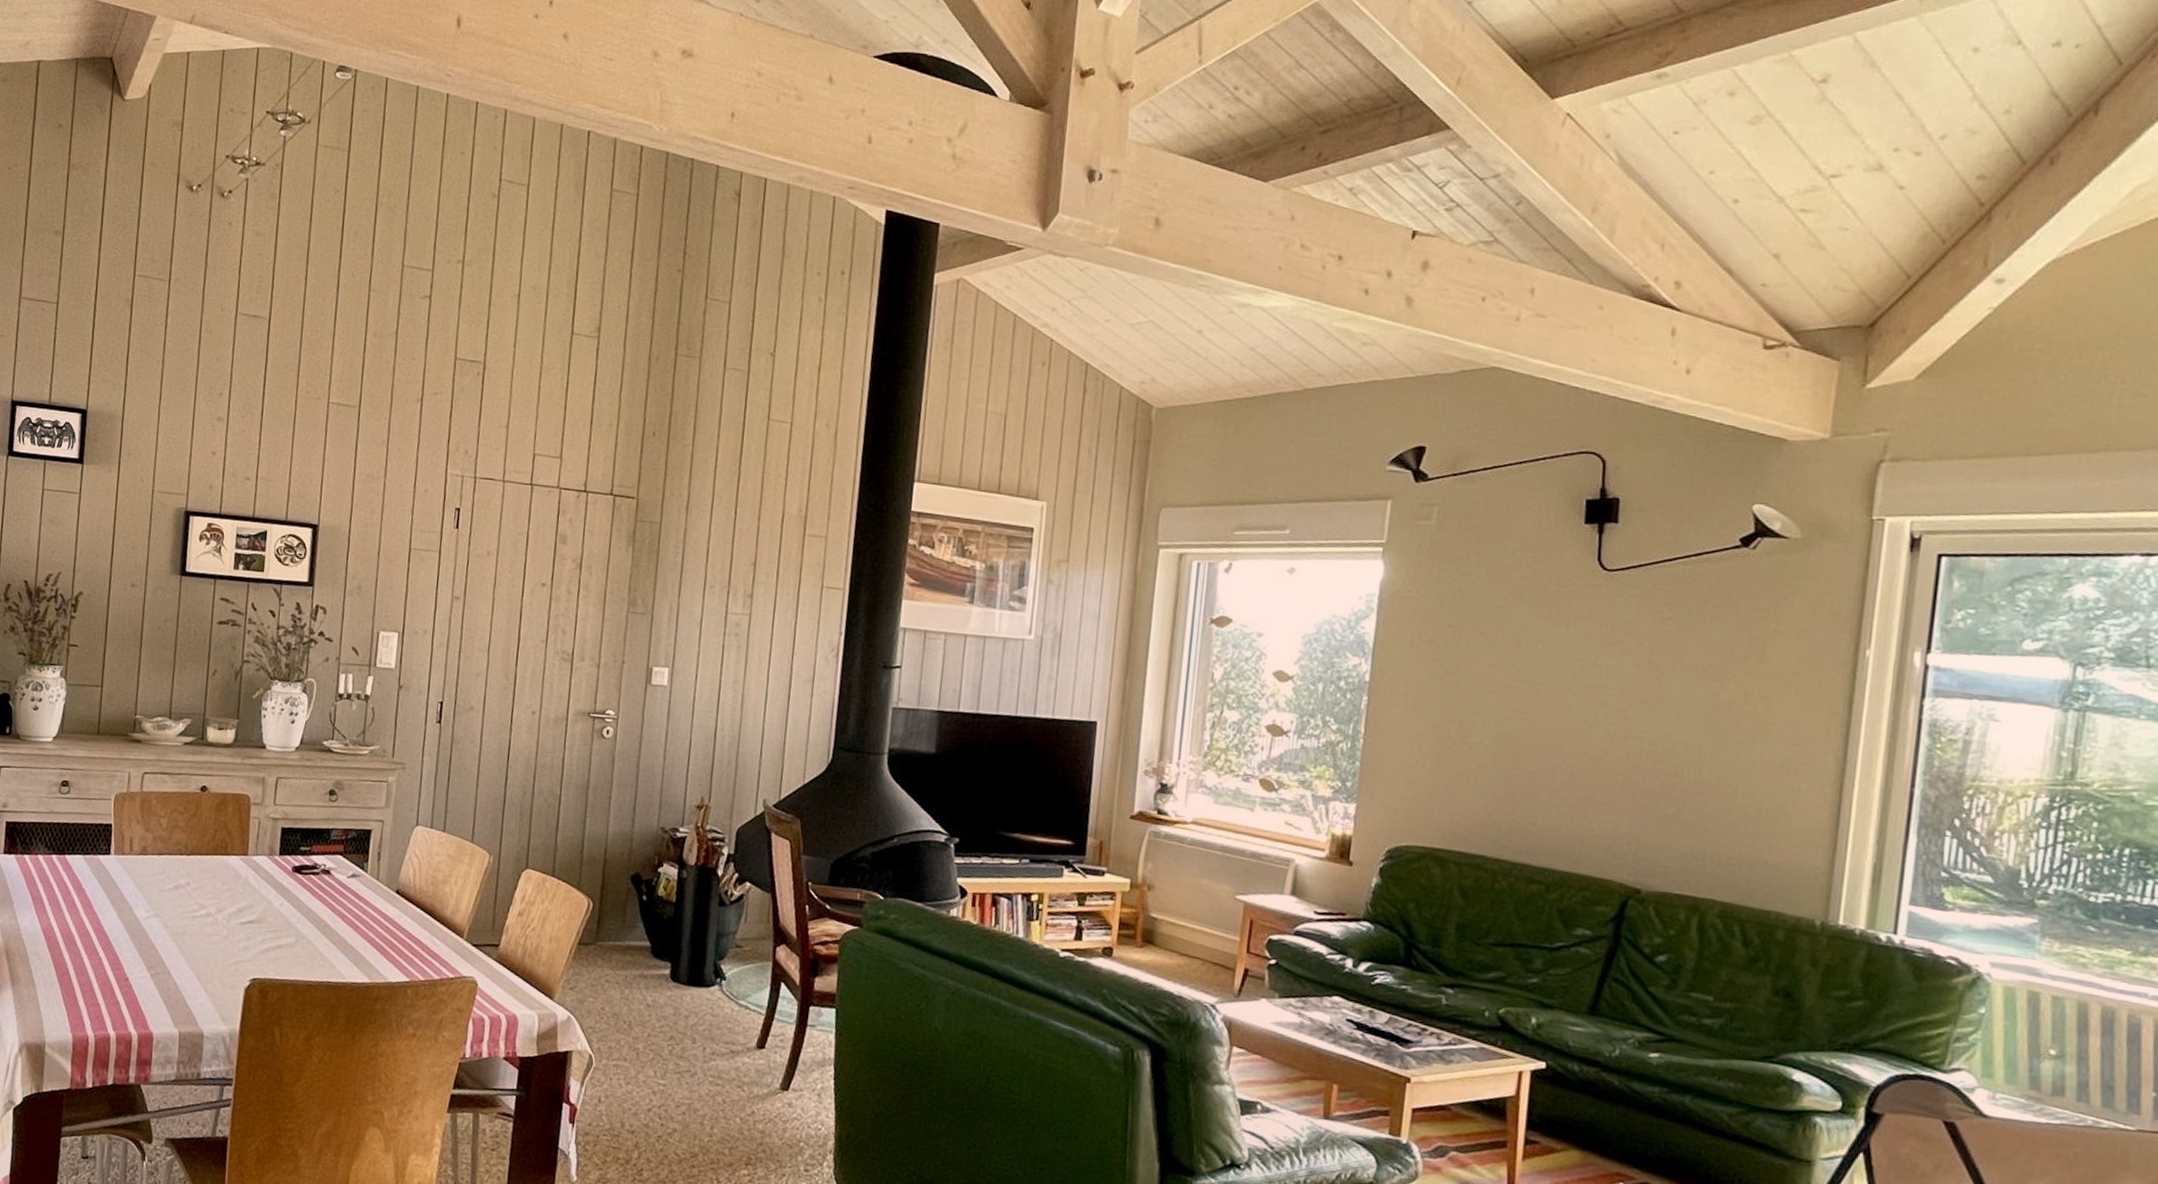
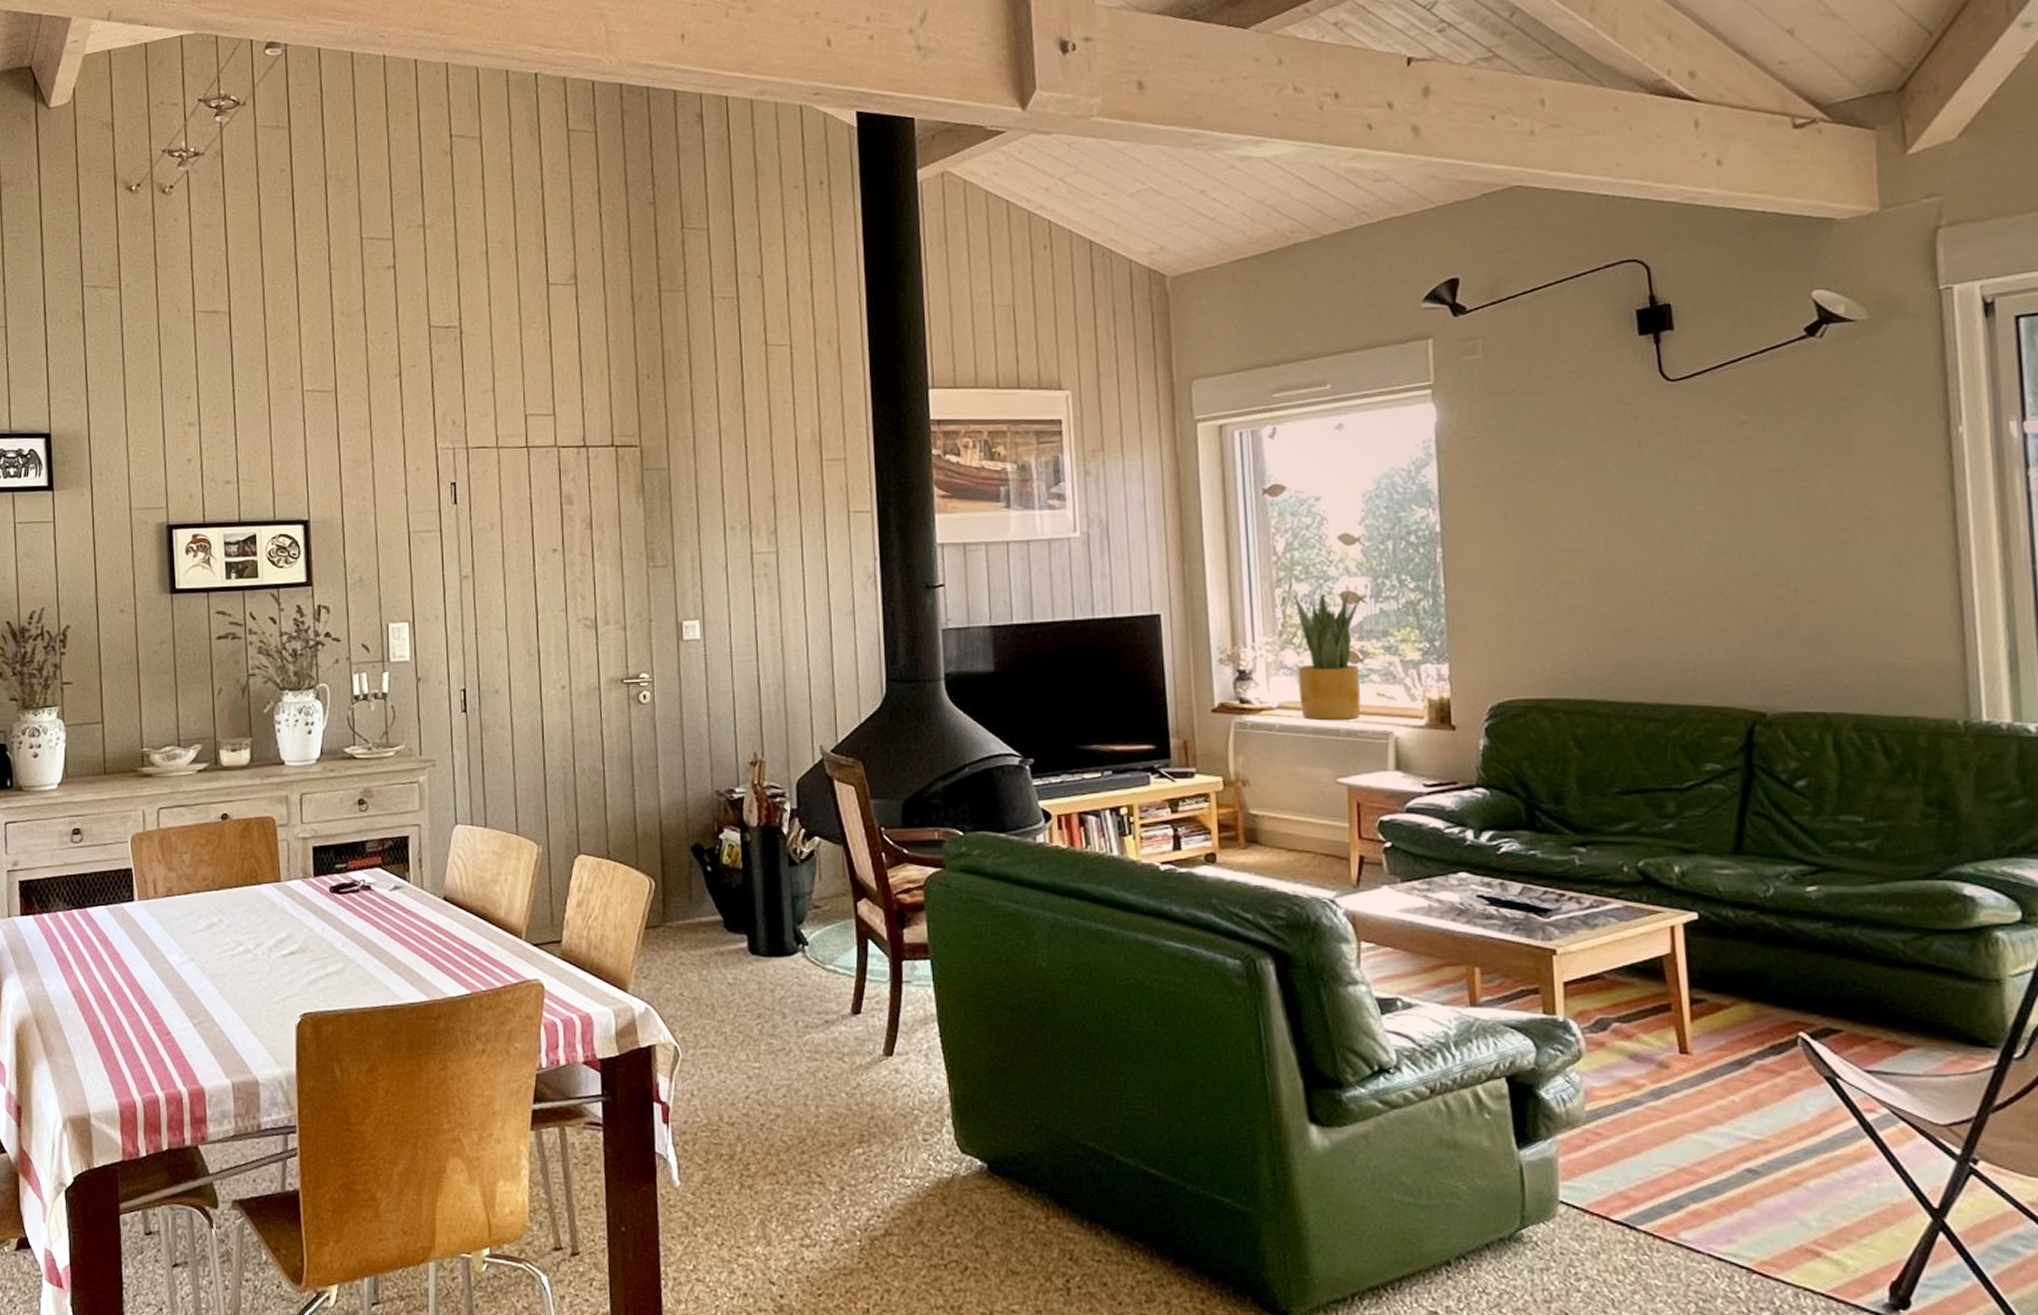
planter: none [1212,722,1288,843] -> present [1293,590,1363,720]

